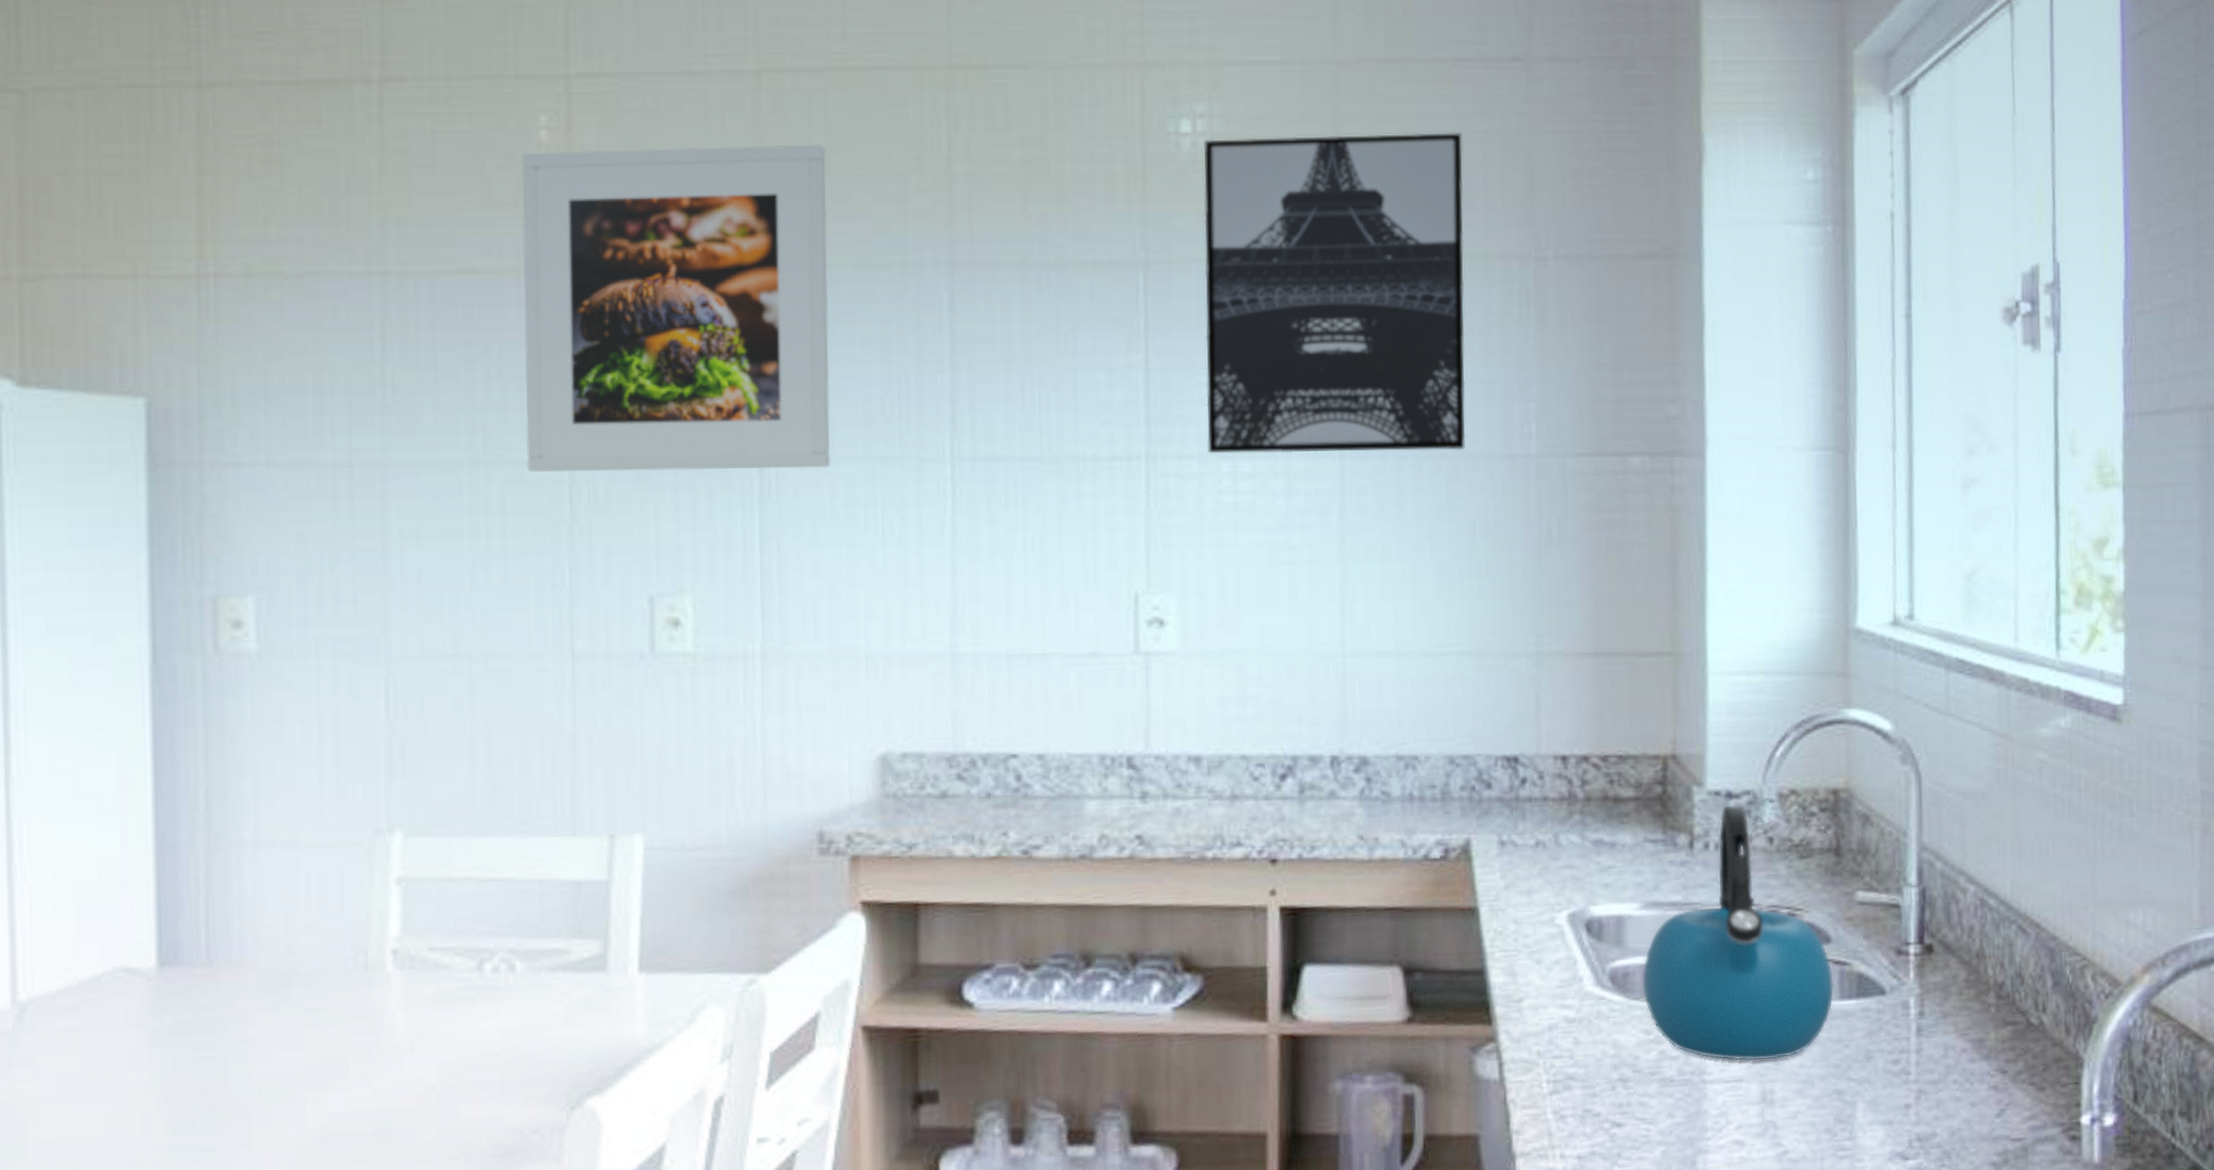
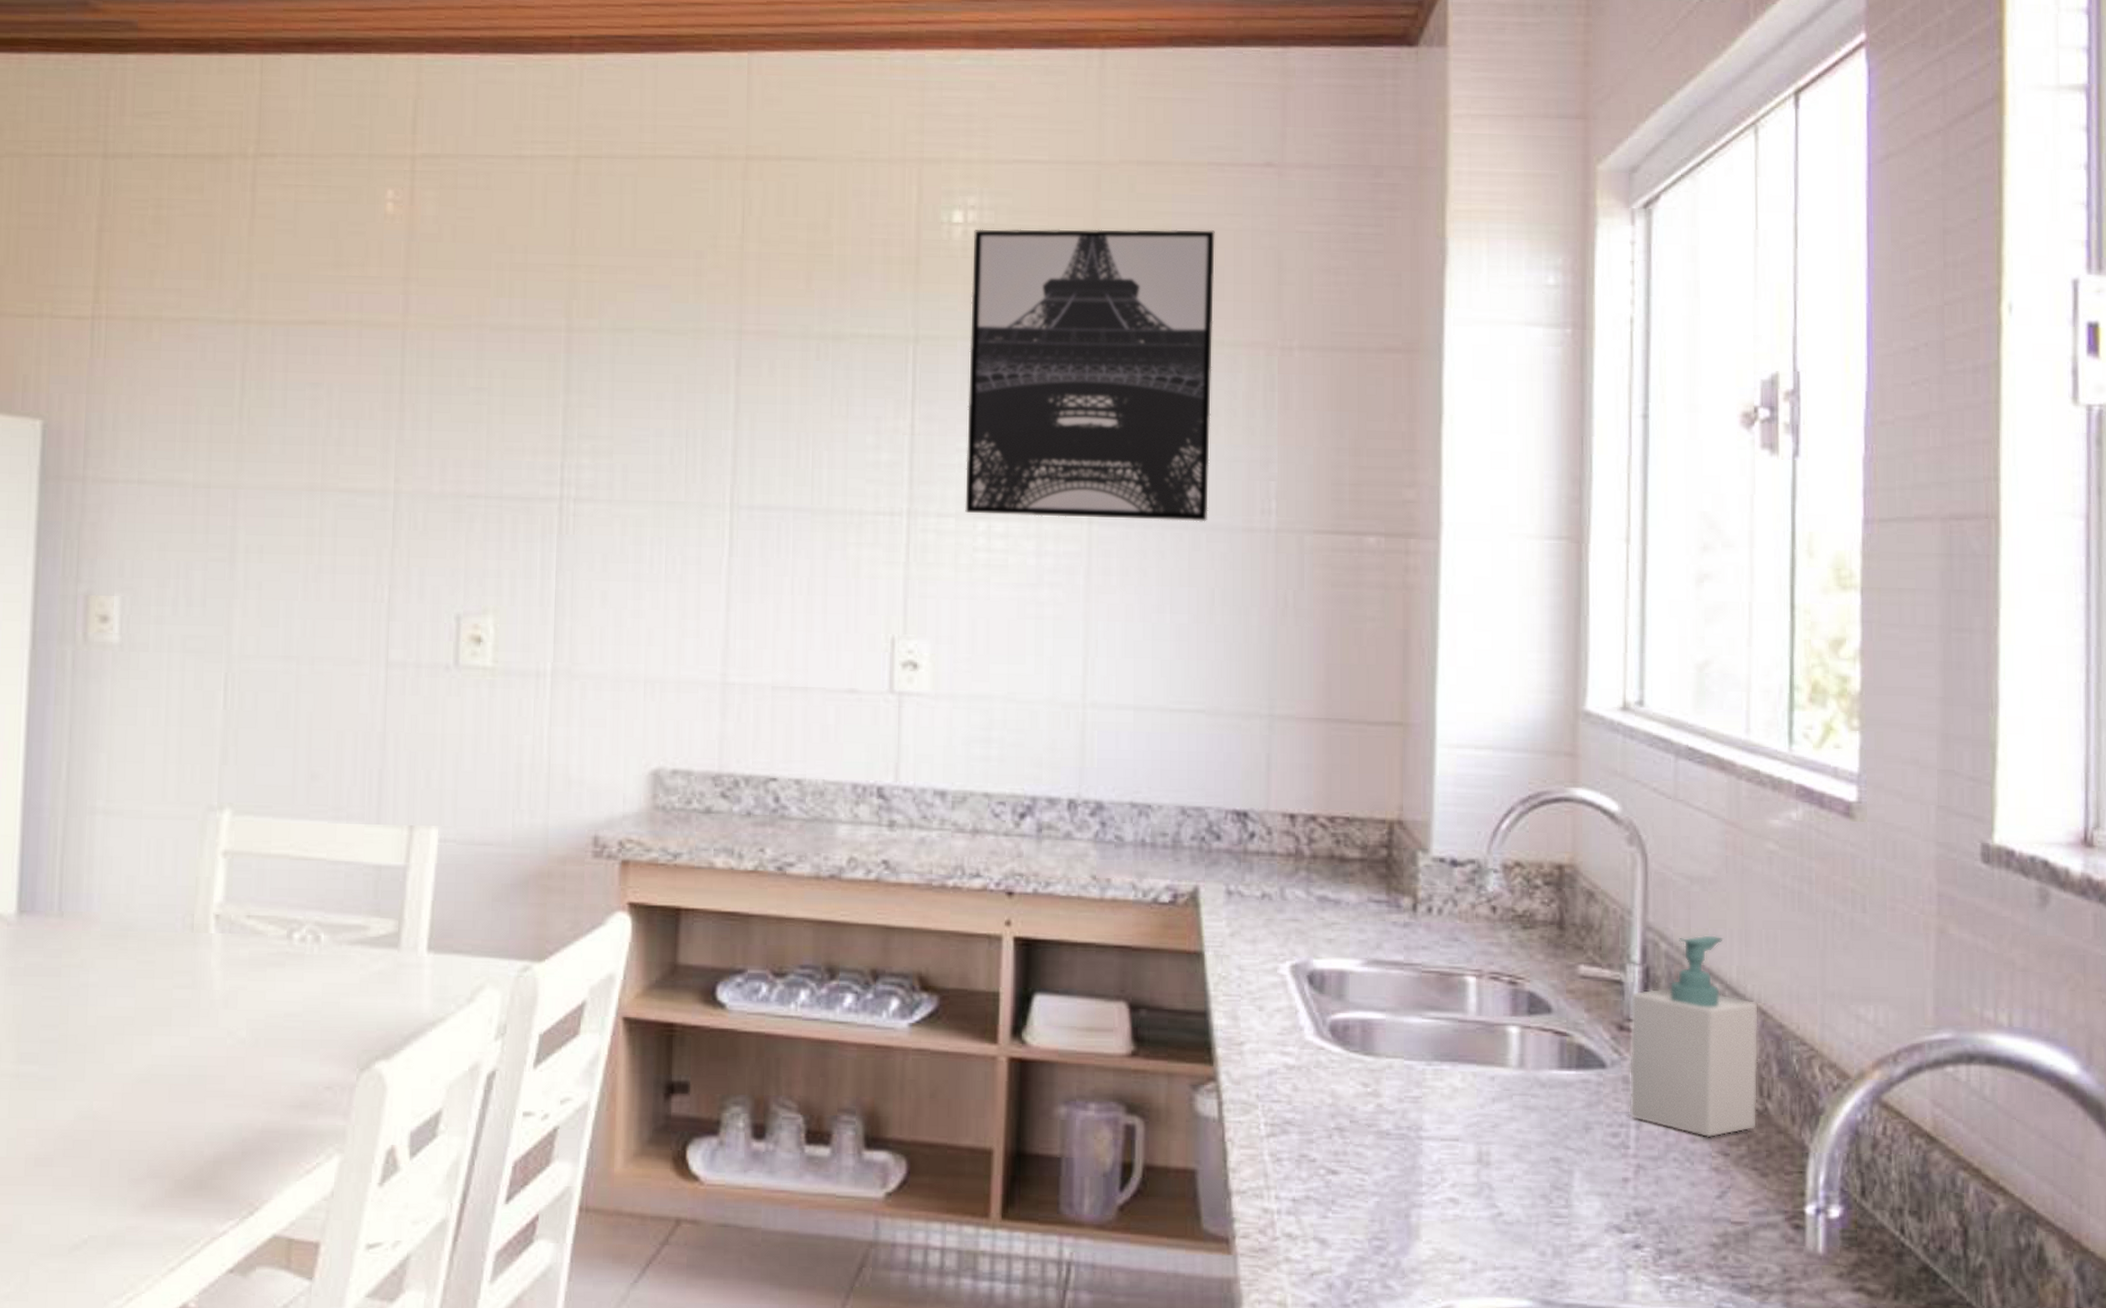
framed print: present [521,144,831,473] -> none [357,221,633,509]
kettle: present [1641,804,1835,1062] -> none [1361,872,1554,1123]
soap bottle: none [1908,850,2034,1057] -> present [1629,934,1759,1138]

